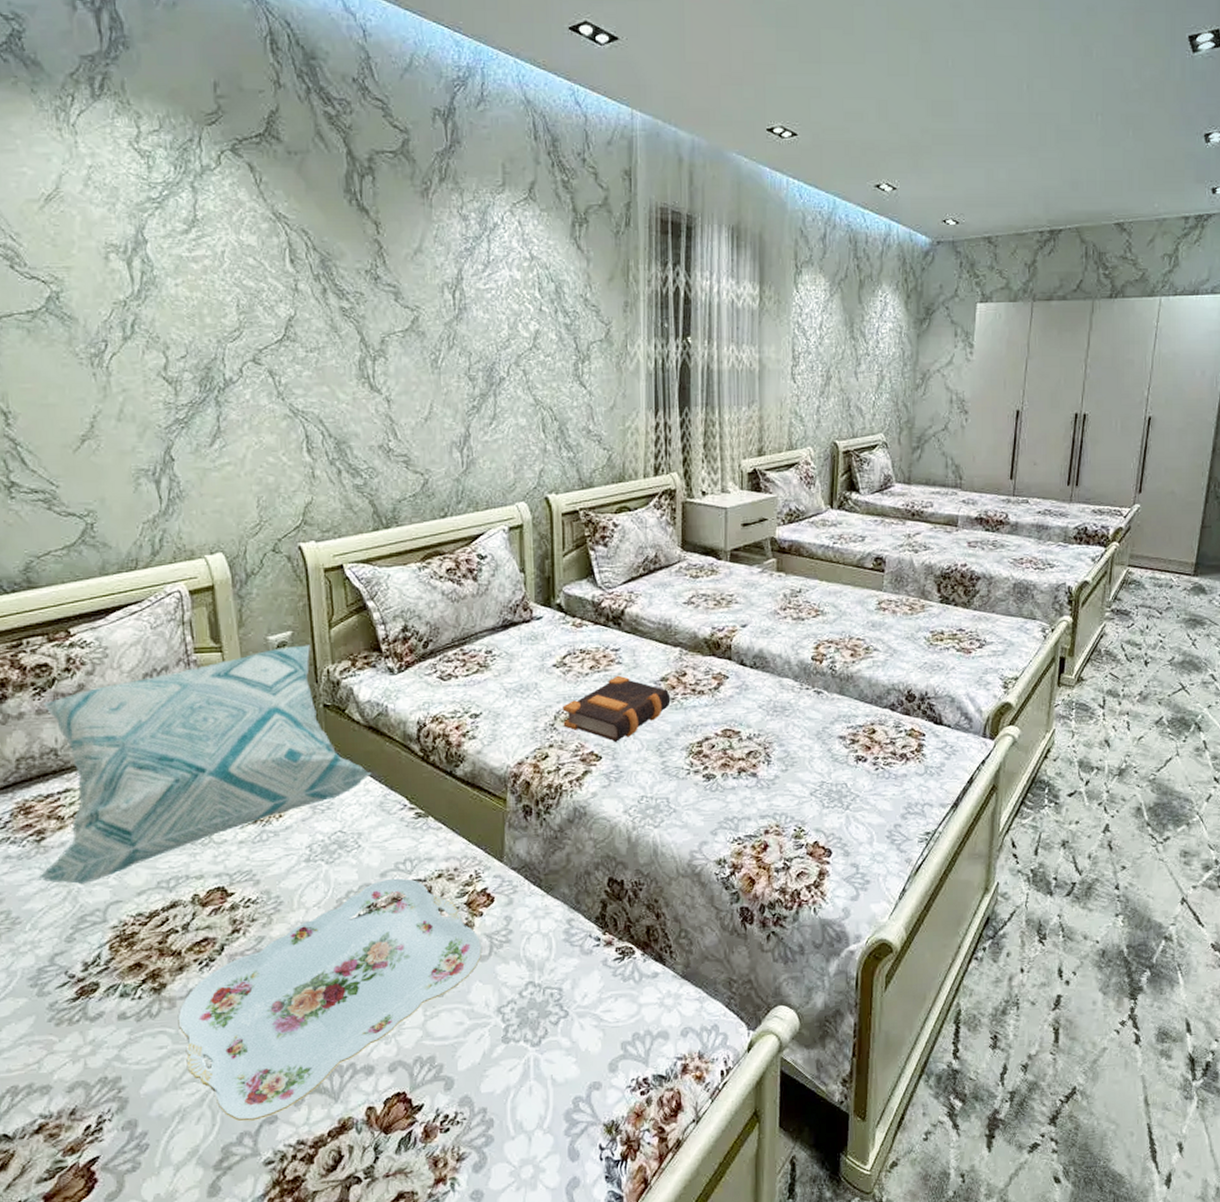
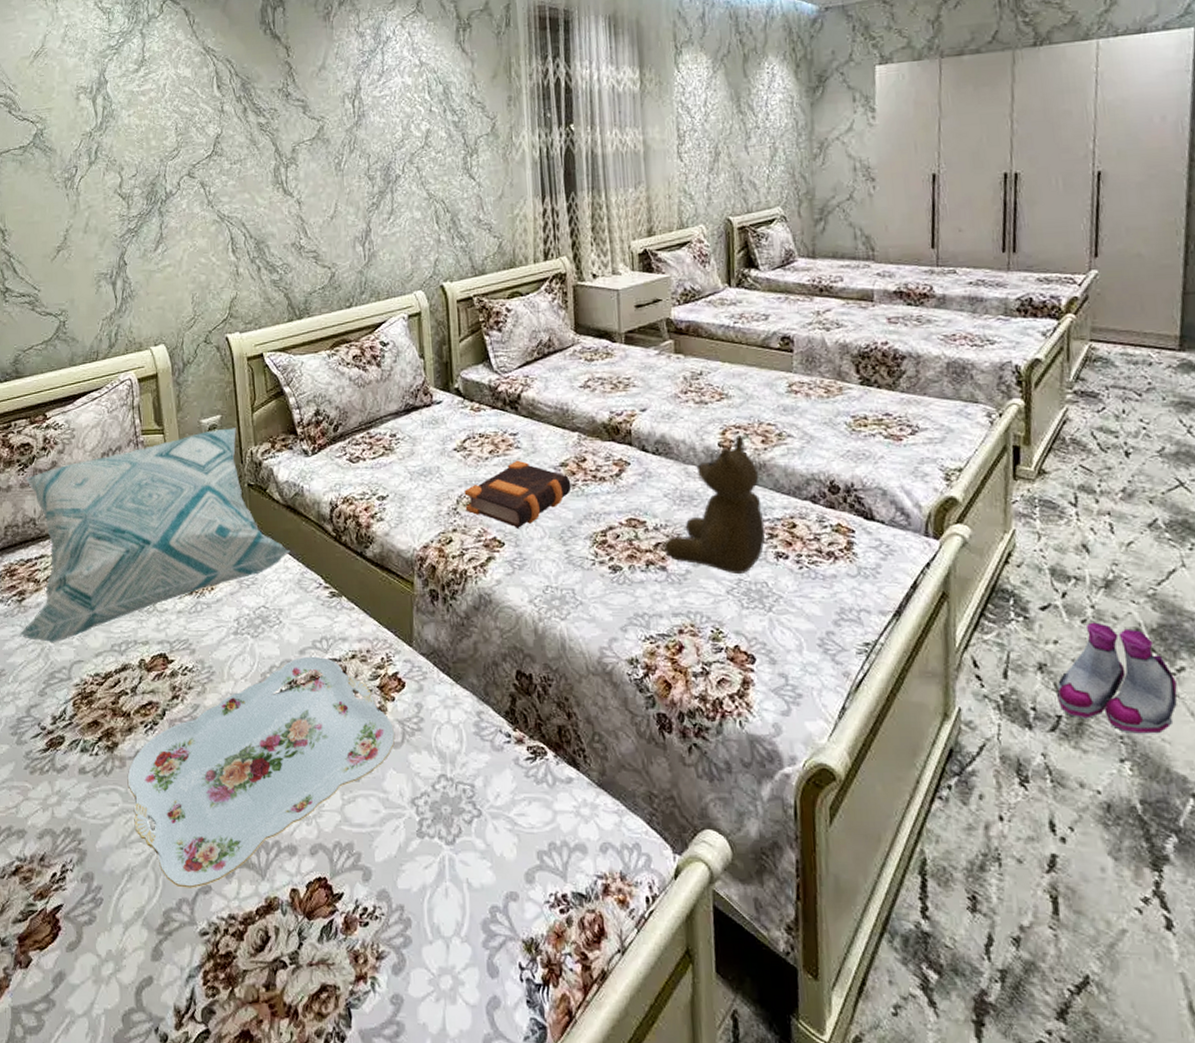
teddy bear: none [756,648,848,777] -> present [664,434,766,573]
boots: none [1074,804,1162,893] -> present [1057,622,1178,734]

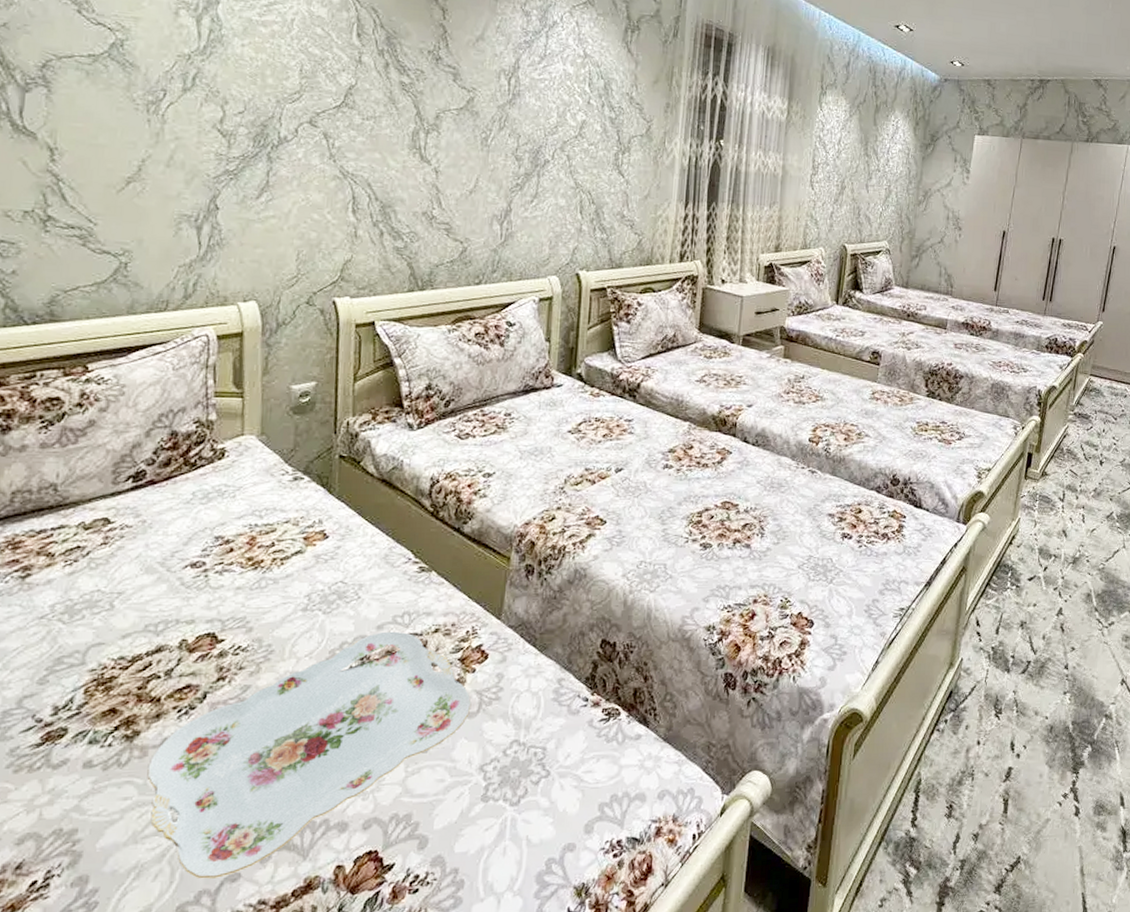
decorative pillow: present [18,428,291,642] -> none [15,396,380,624]
bible: present [464,460,572,528] -> none [572,444,677,508]
teddy bear: present [664,434,766,573] -> none [751,432,838,551]
boots: present [1057,622,1178,734] -> none [1030,589,1107,673]

